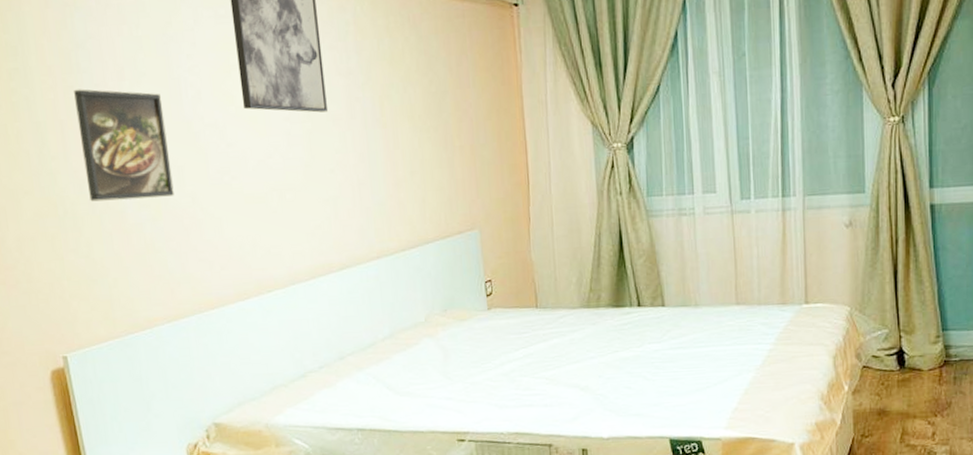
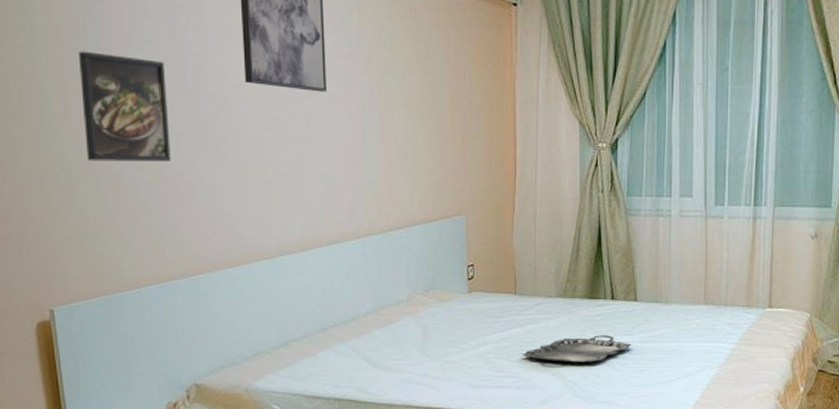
serving tray: none [548,344,662,377] -> present [522,335,631,364]

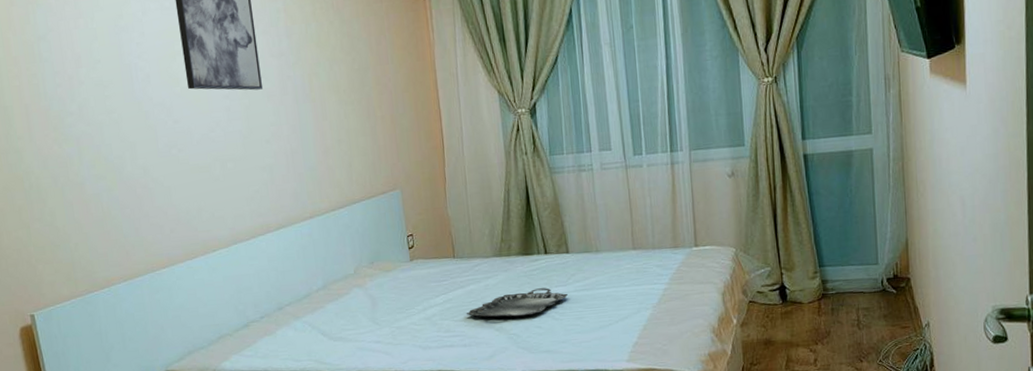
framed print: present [79,51,171,162] -> none [37,76,128,176]

